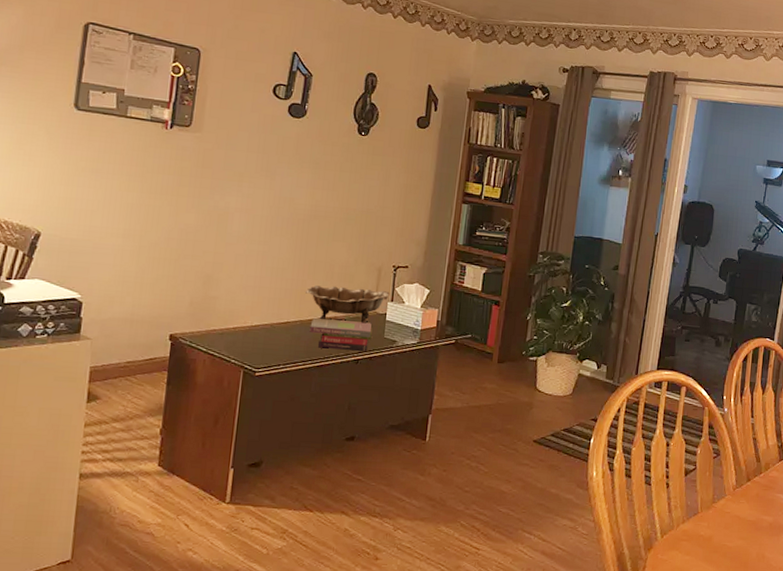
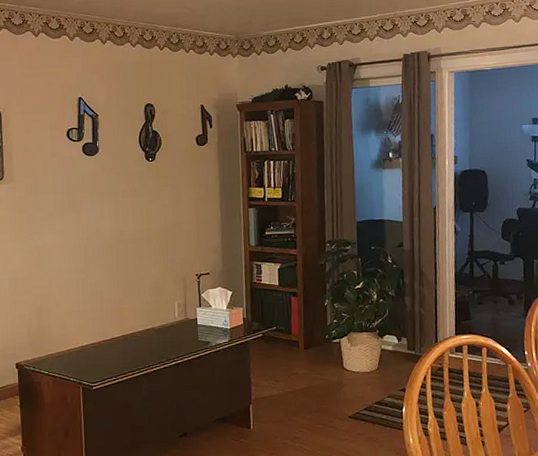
decorative bowl: present [306,285,390,324] -> none [124,298,197,333]
books: present [309,318,372,352] -> none [132,329,187,358]

